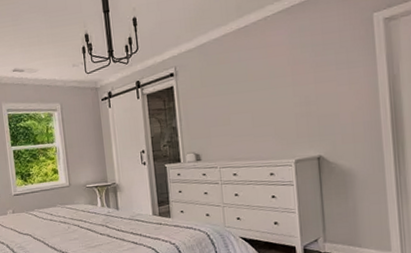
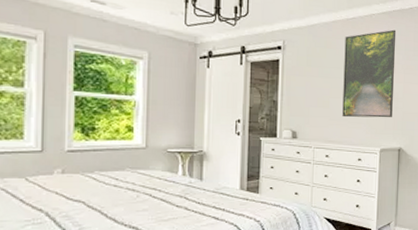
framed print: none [238,26,305,133] -> present [342,29,397,118]

